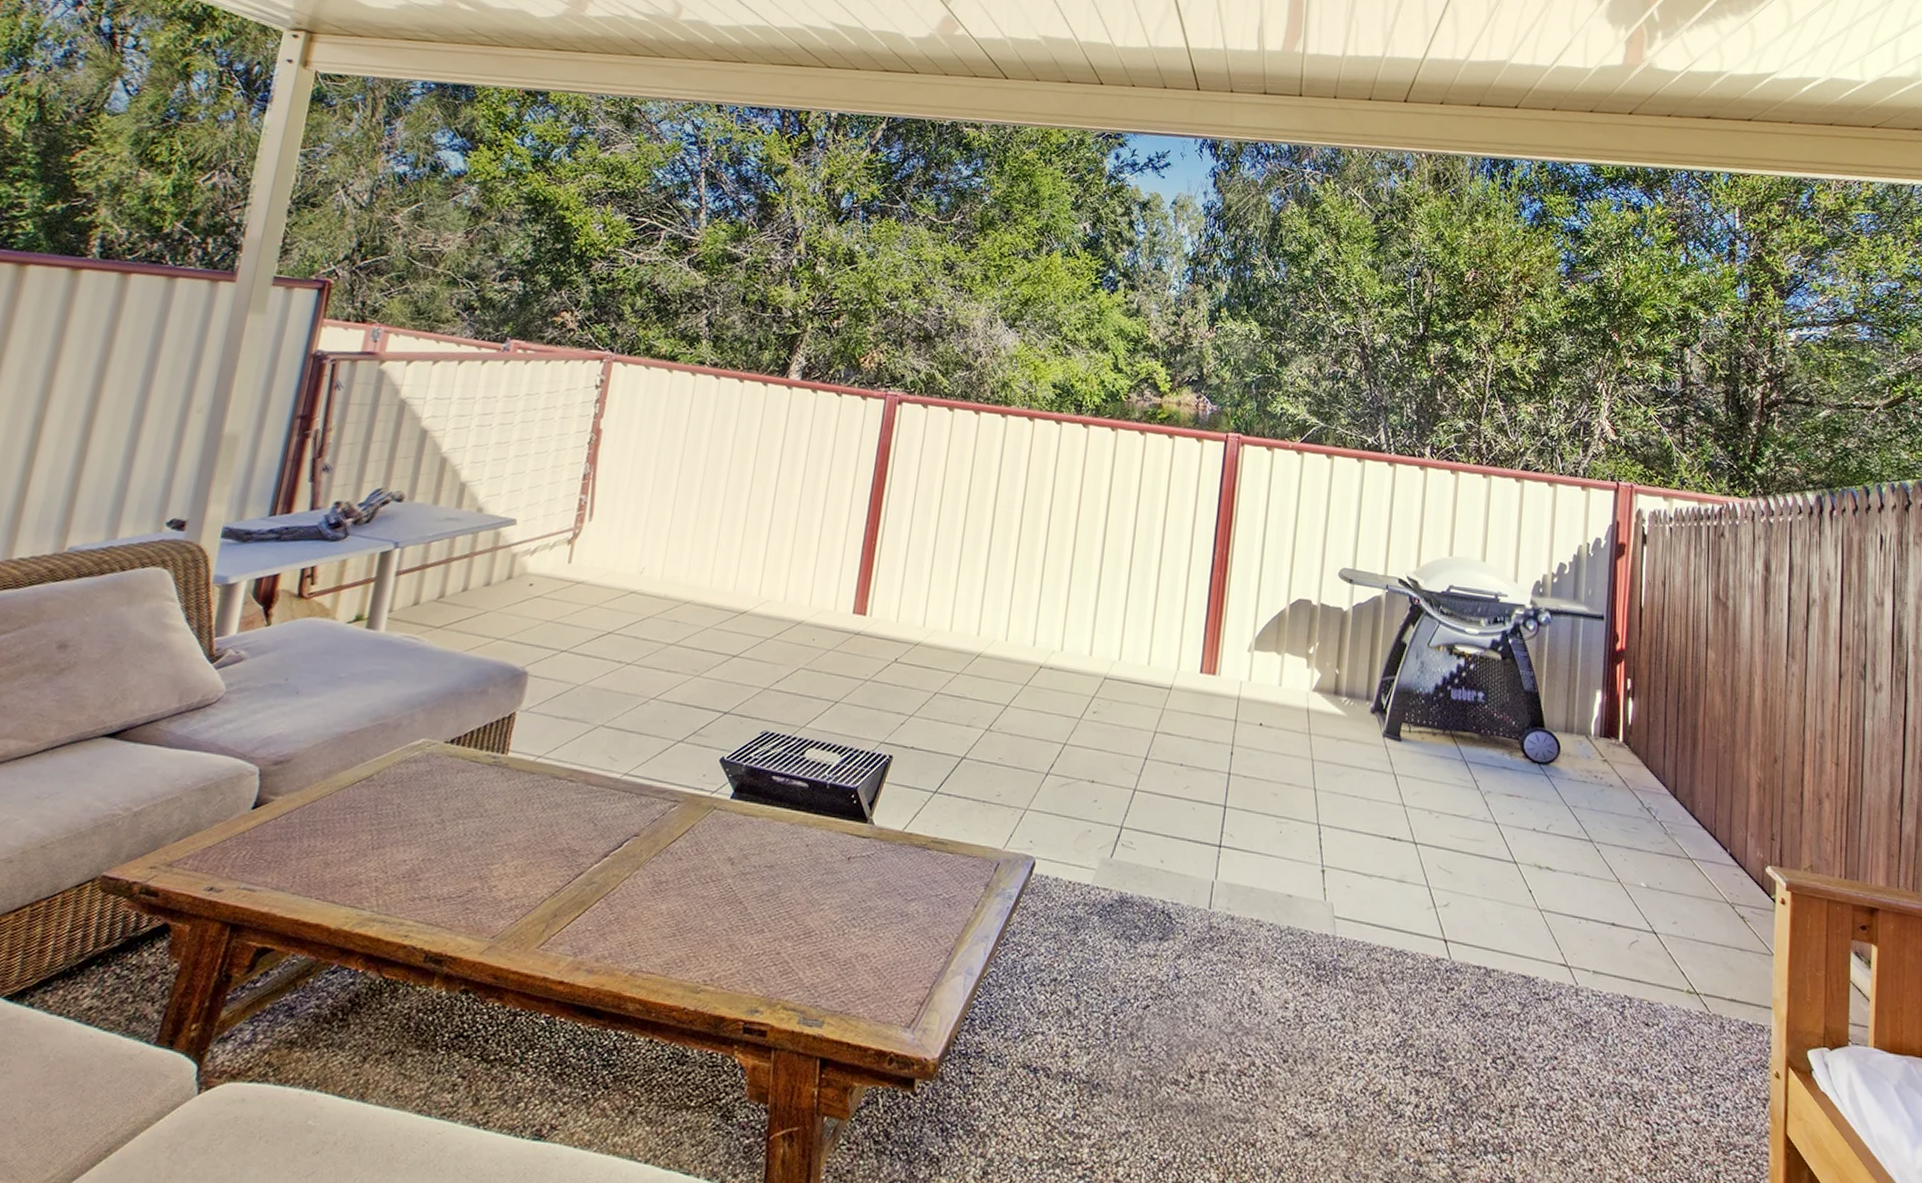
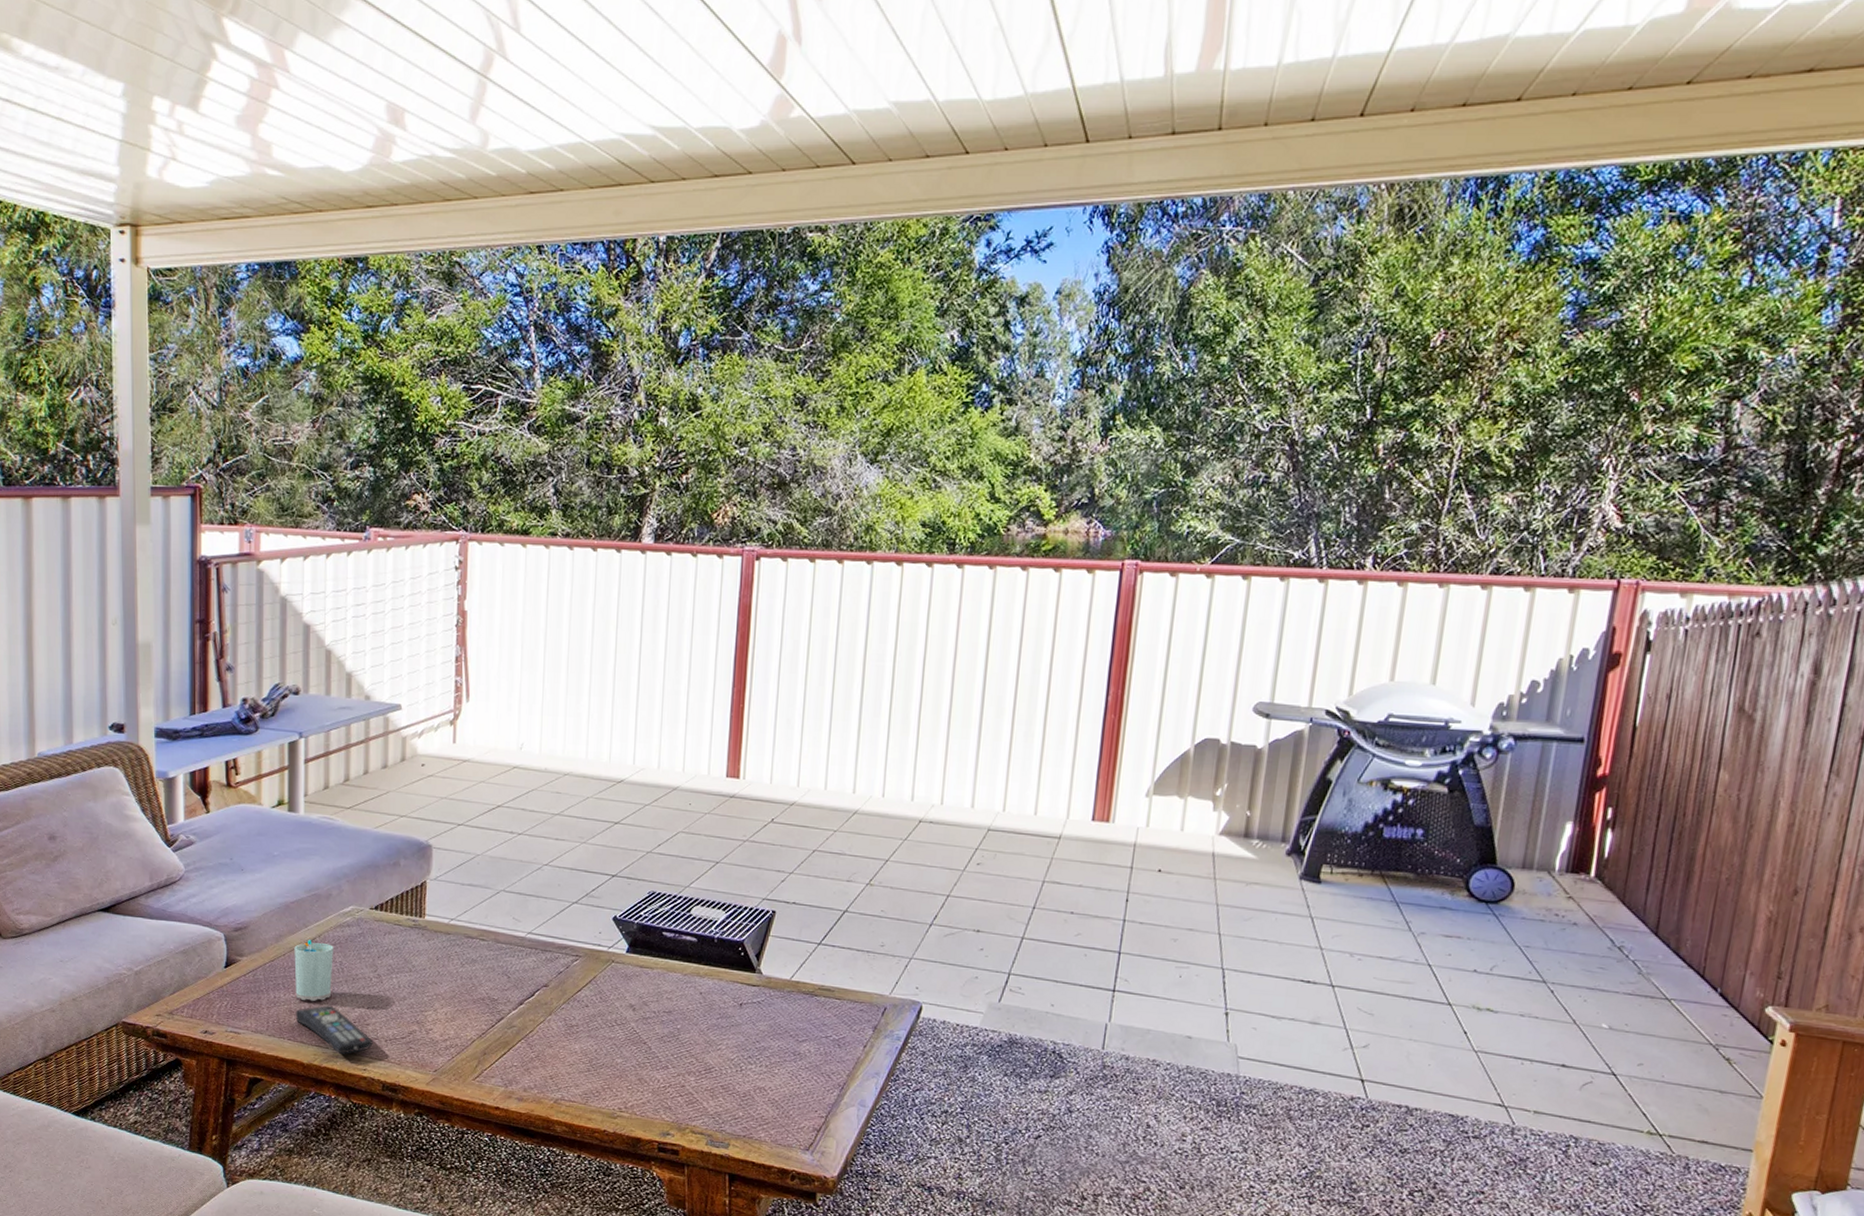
remote control: none [330,856,422,917] -> present [295,1005,373,1054]
cup: none [335,777,393,851] -> present [294,940,333,1001]

